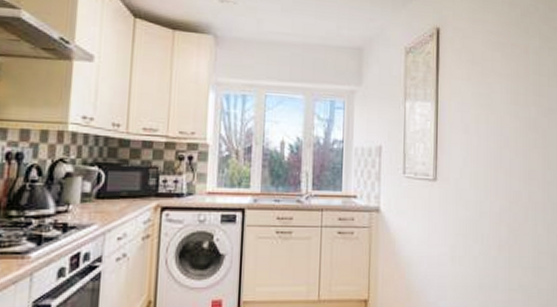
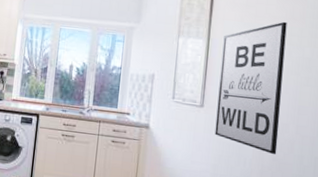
wall art: none [450,79,513,226] -> present [215,21,287,154]

